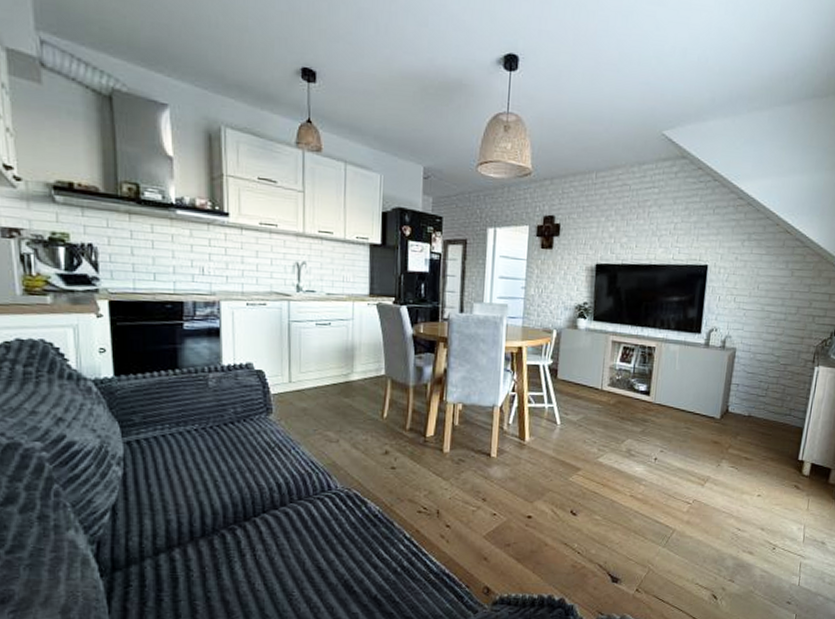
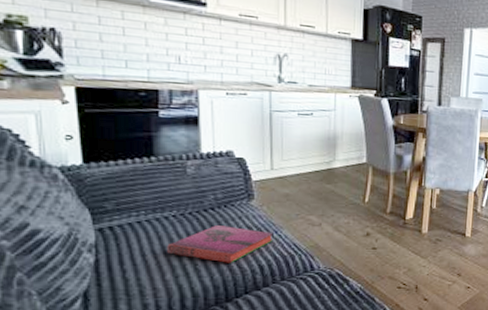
hardback book: none [189,440,290,480] -> present [167,225,272,263]

